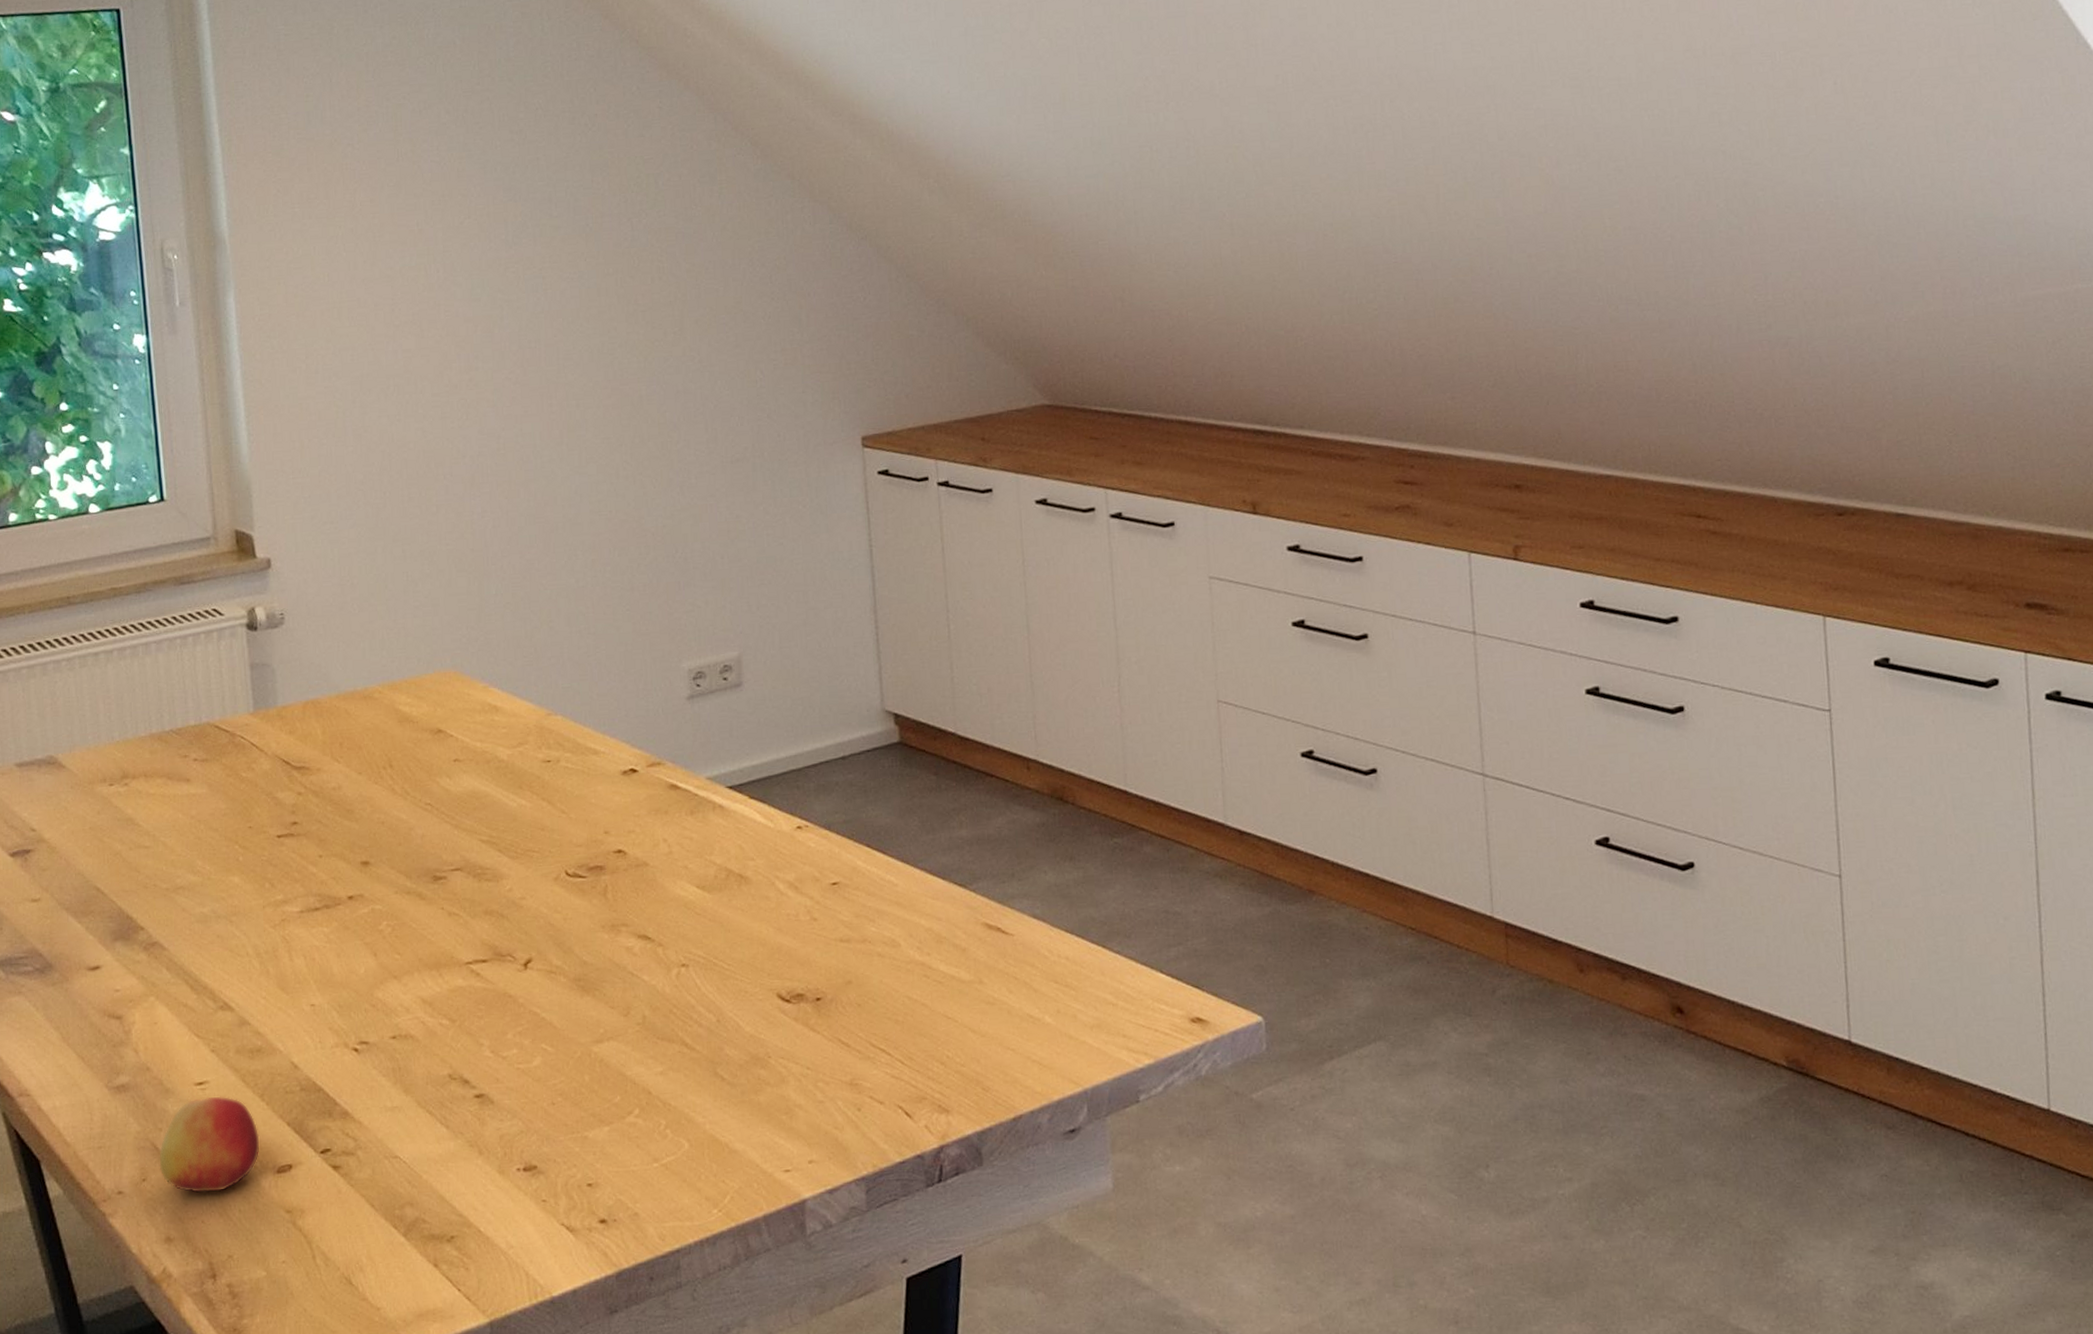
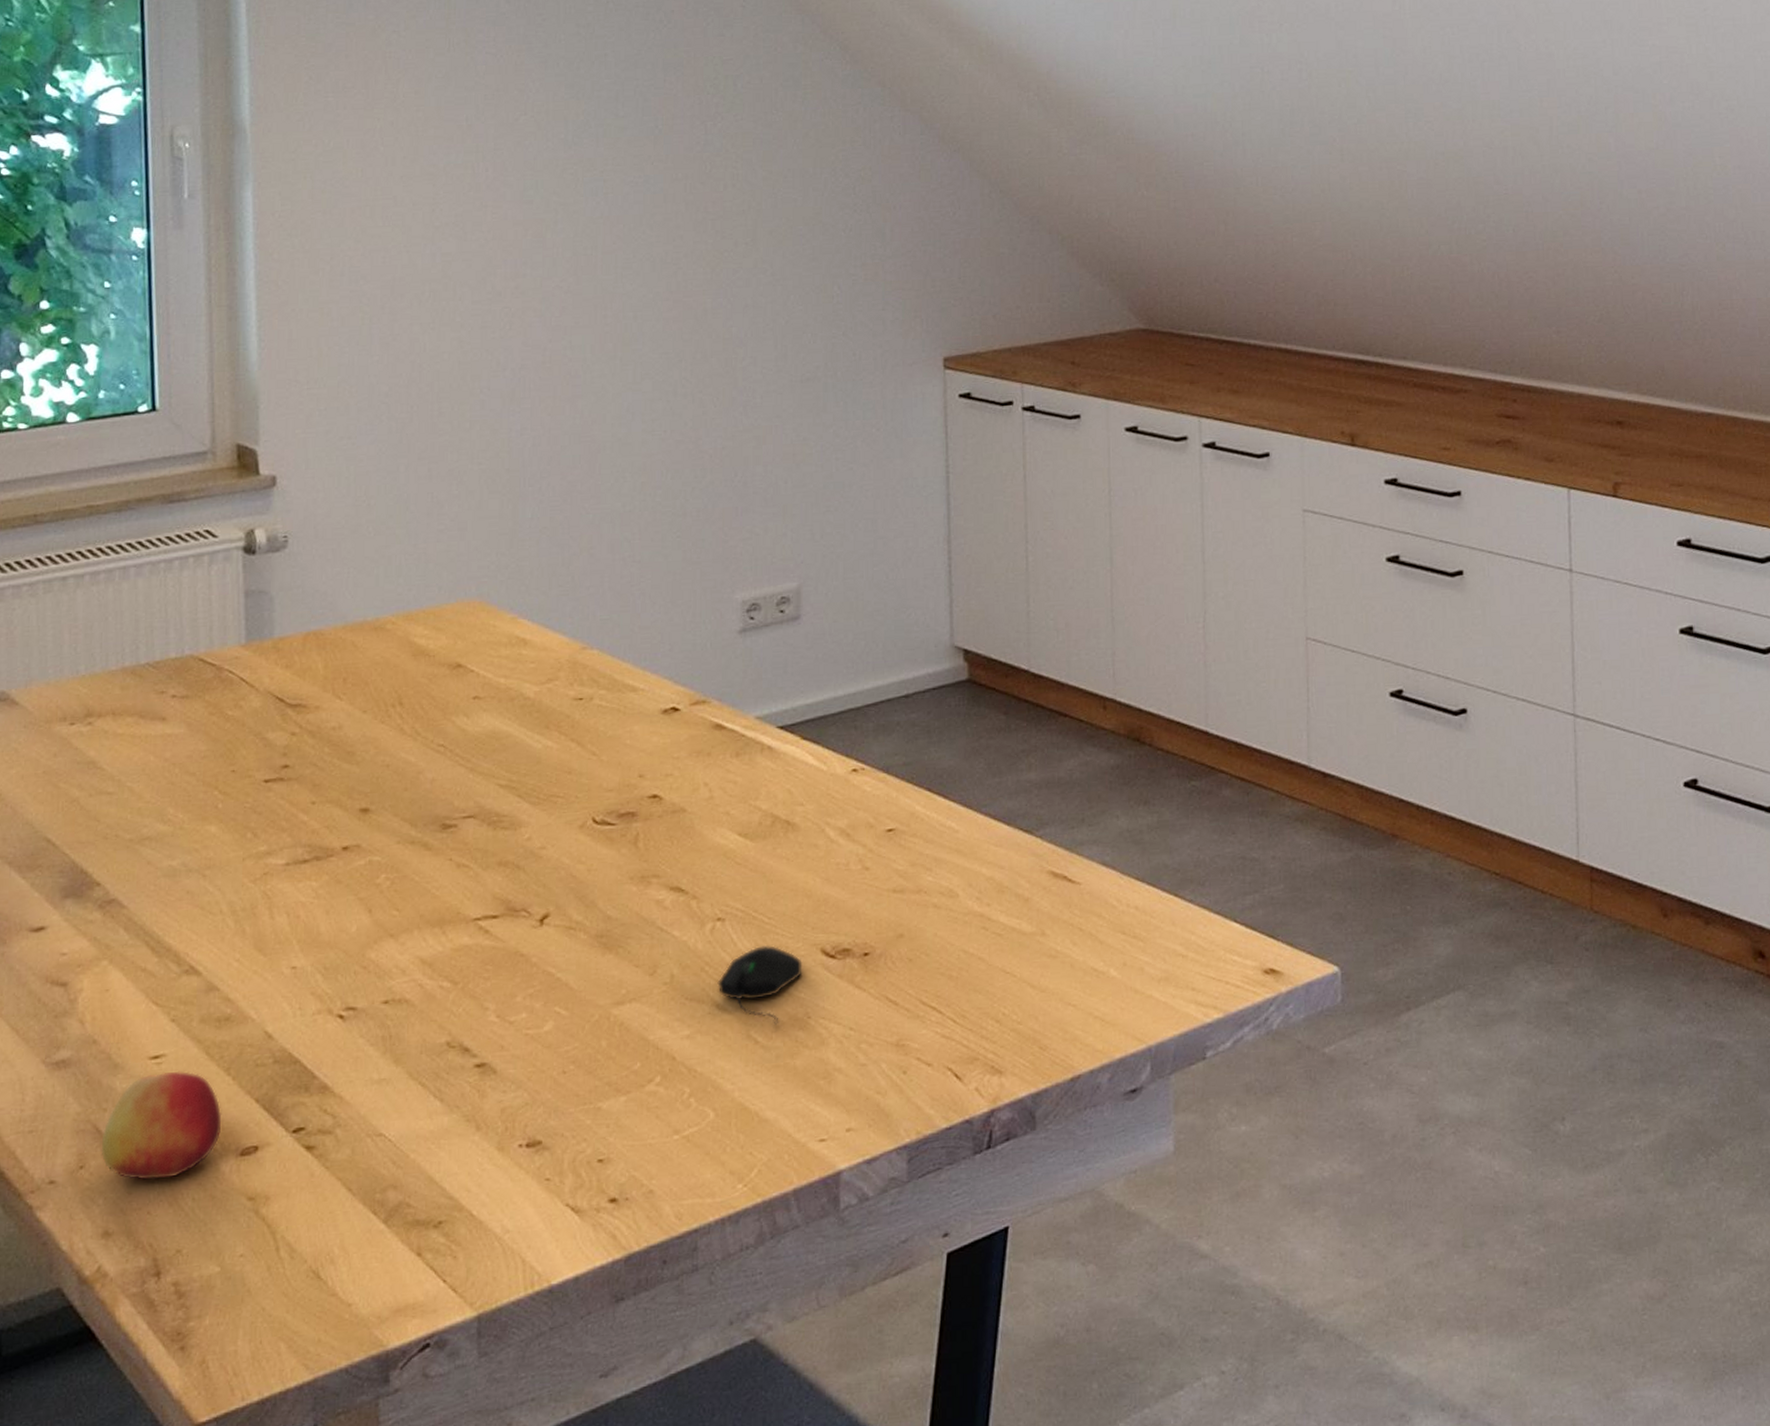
computer mouse: none [685,990,761,1063] -> present [717,945,802,1025]

